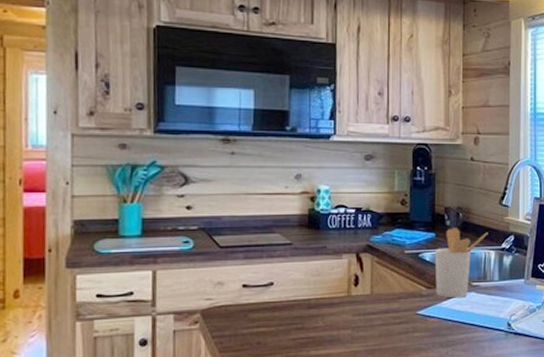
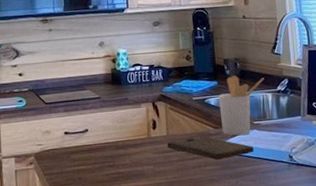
cutting board: none [369,296,470,326] -> present [166,136,254,161]

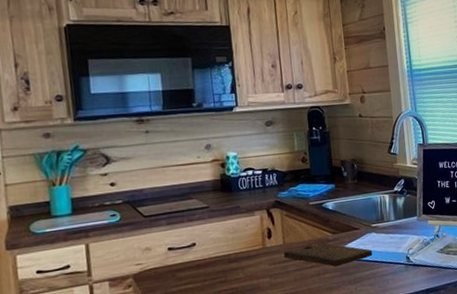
utensil holder: present [218,75,264,136] -> none [335,177,381,240]

